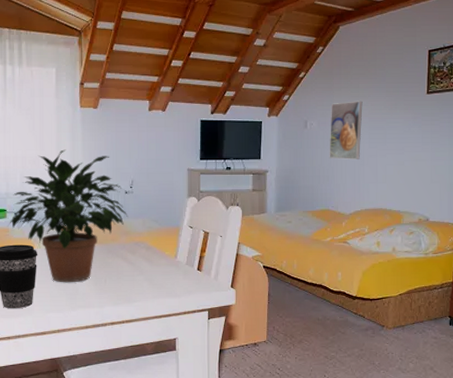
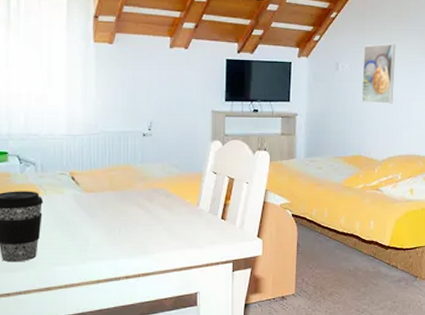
potted plant: present [9,149,128,283] -> none [11,87,146,233]

